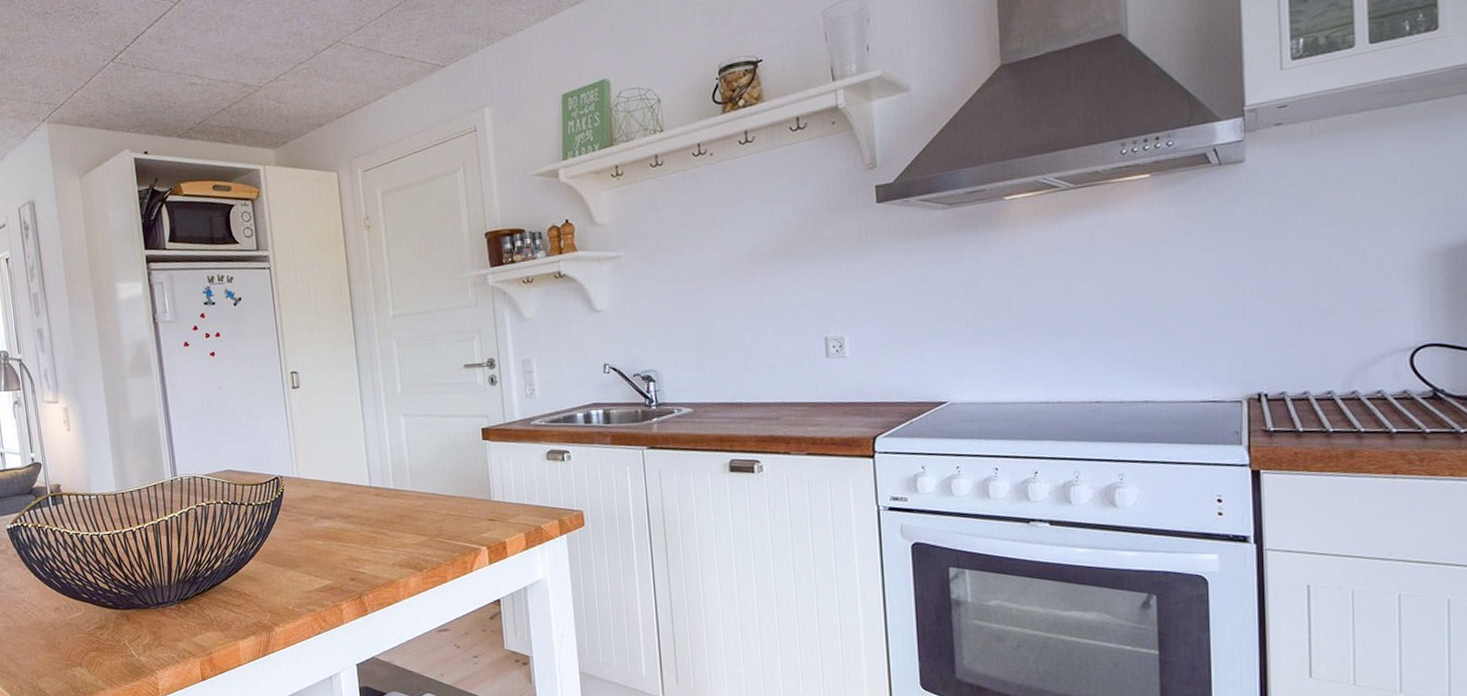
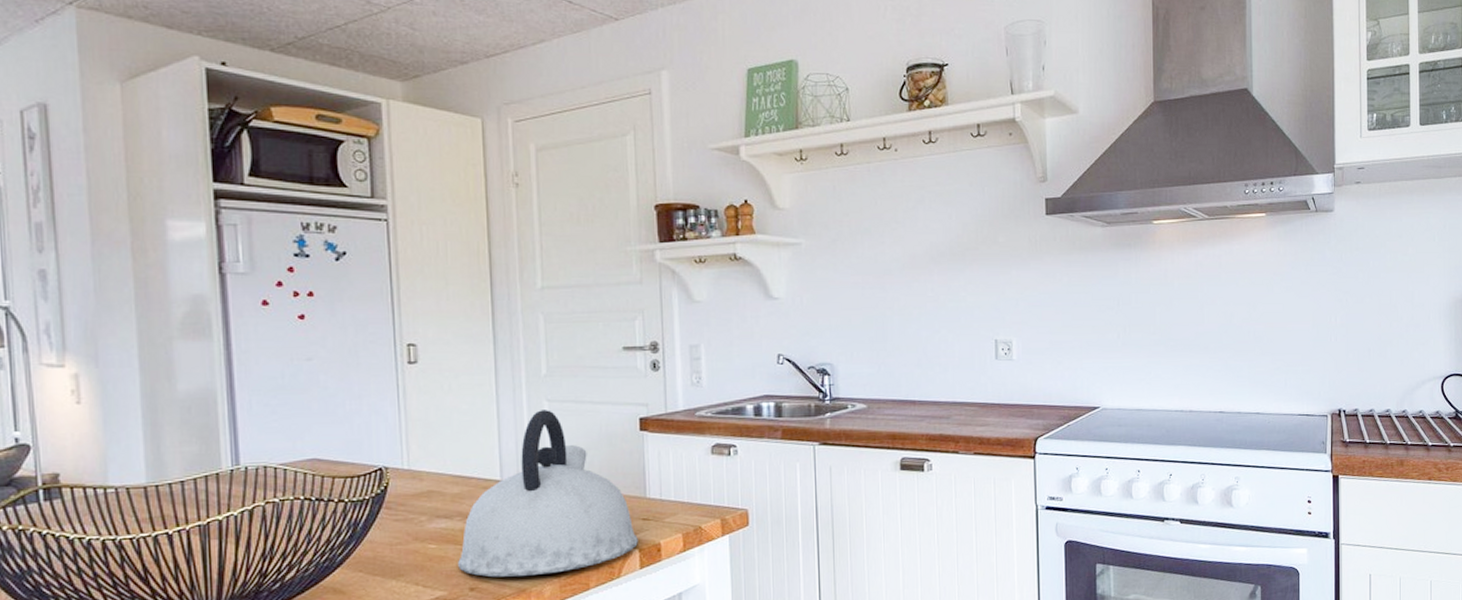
kettle: none [340,424,486,570] -> present [458,410,638,577]

